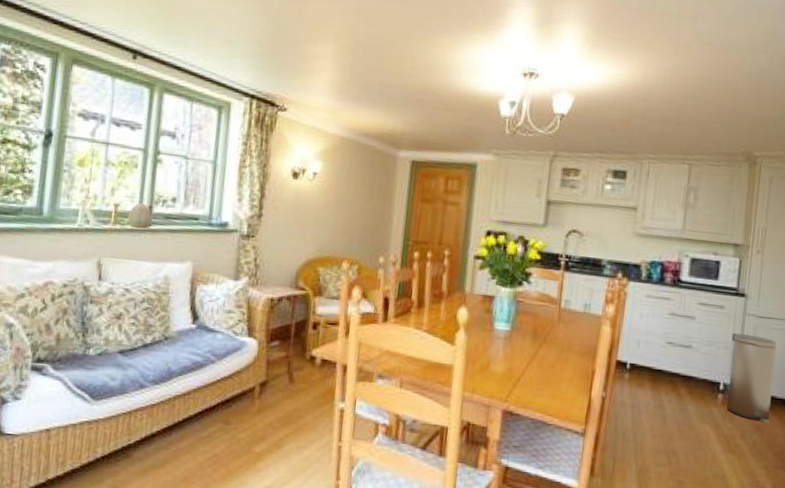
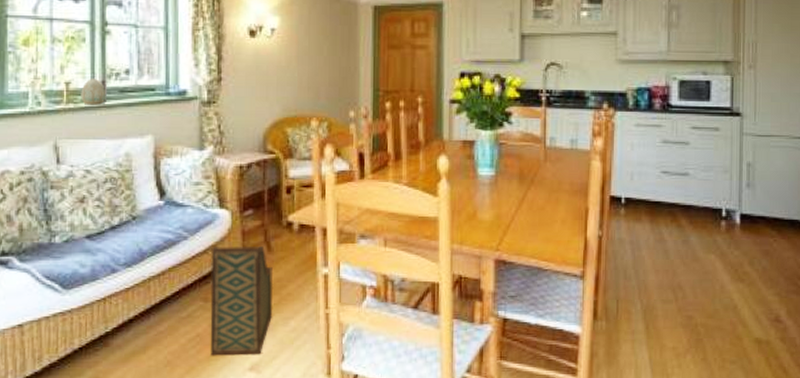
magazine rack: none [226,373,292,479] -> present [210,245,274,356]
pedal bin: present [726,333,778,423] -> none [730,155,779,247]

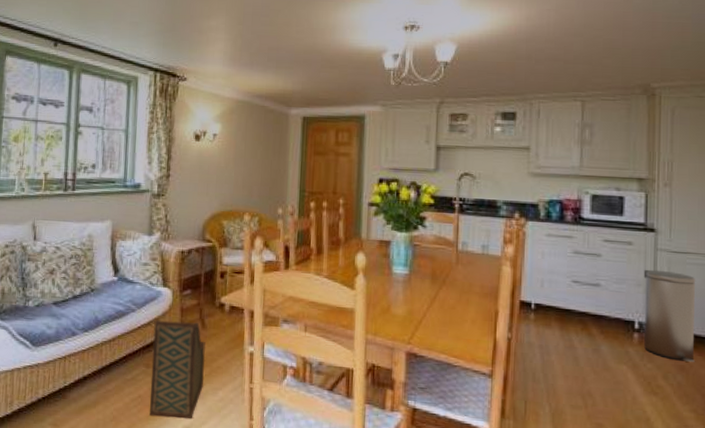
ornament: present [81,79,106,105] -> none [55,171,76,193]
pedal bin: none [730,155,779,247] -> present [643,269,696,363]

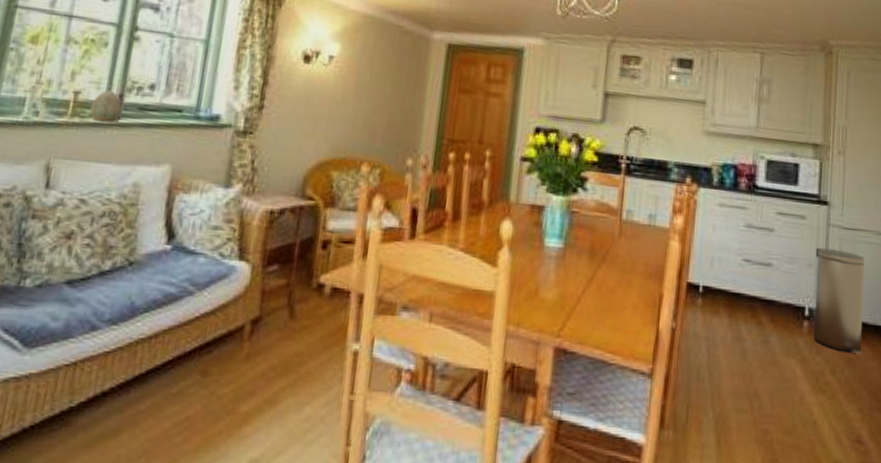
ornament: none [55,171,76,193] -> present [89,90,123,123]
magazine rack: present [150,320,206,418] -> none [200,307,293,448]

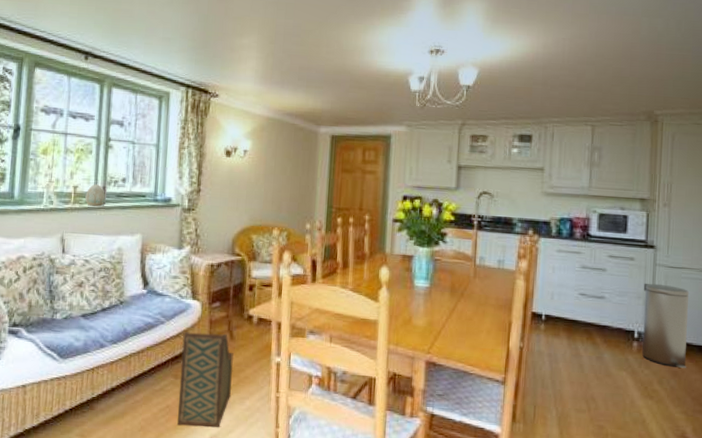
magazine rack: none [200,307,293,448] -> present [177,332,234,427]

